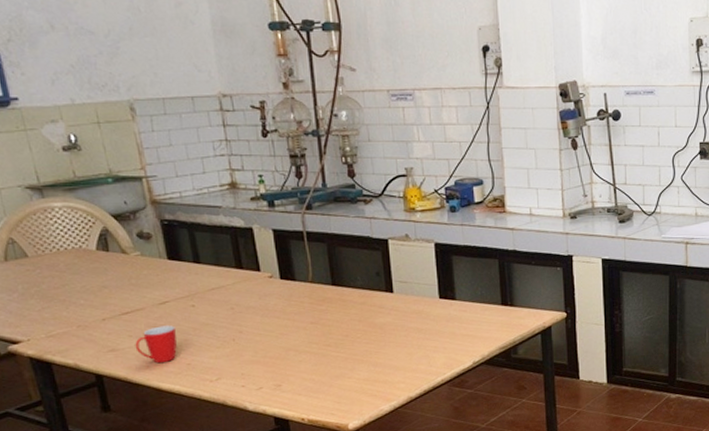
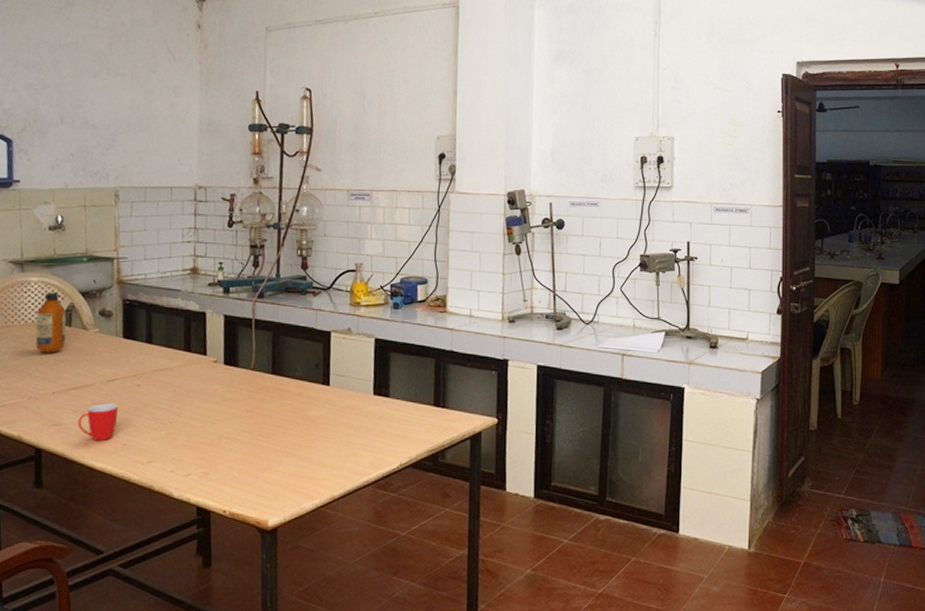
bottle: none [67,217,106,280] -> present [35,292,67,353]

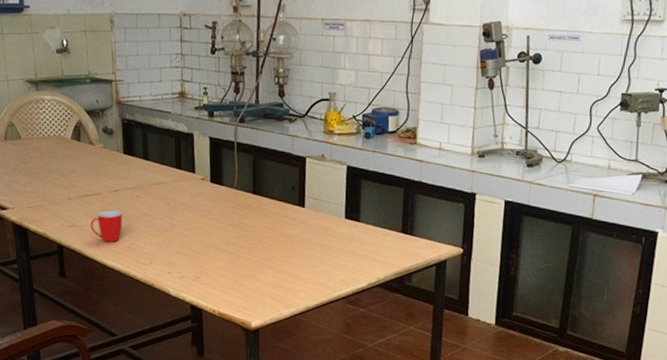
bottle: present [35,292,67,353] -> none [51,110,76,164]

